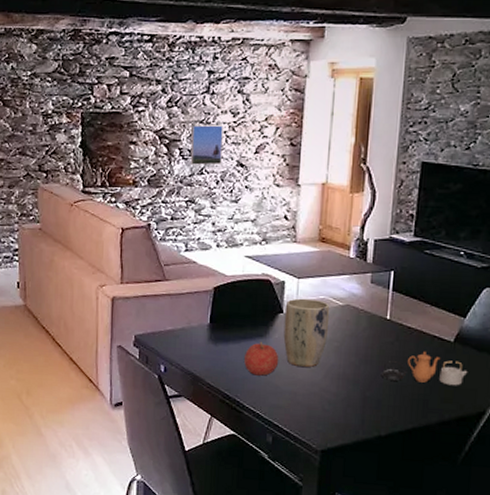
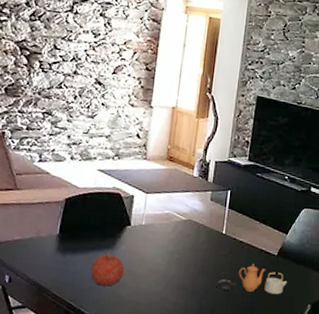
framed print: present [190,125,223,165] -> none [49,40,84,81]
plant pot: present [283,298,330,368] -> none [129,212,174,279]

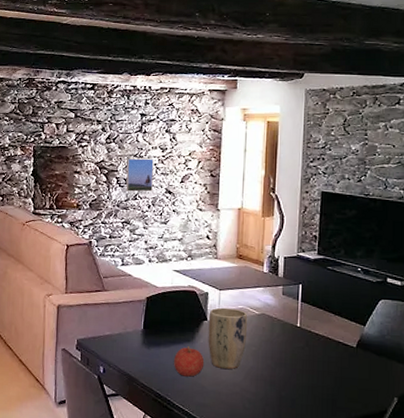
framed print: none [49,40,84,81] -> present [125,158,154,192]
plant pot: none [129,212,174,279] -> present [208,307,248,370]
teapot: present [215,264,288,295] -> none [294,356,370,387]

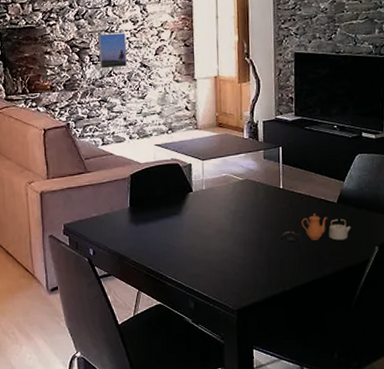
fruit: present [174,345,205,377] -> none [163,218,193,249]
plant pot: present [208,307,248,370] -> none [194,177,233,238]
teapot: none [294,356,370,387] -> present [280,214,352,241]

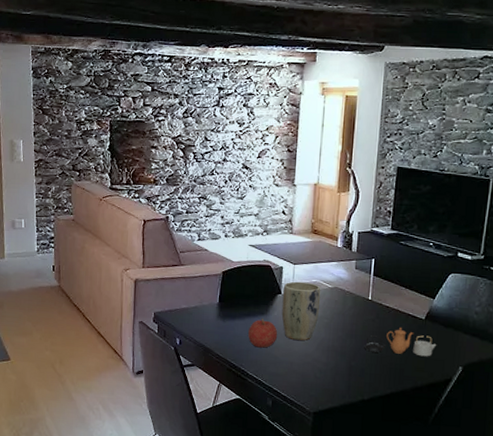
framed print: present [98,33,127,69] -> none [202,133,231,167]
fruit: none [163,218,193,249] -> present [248,318,278,348]
plant pot: none [194,177,233,238] -> present [281,281,321,341]

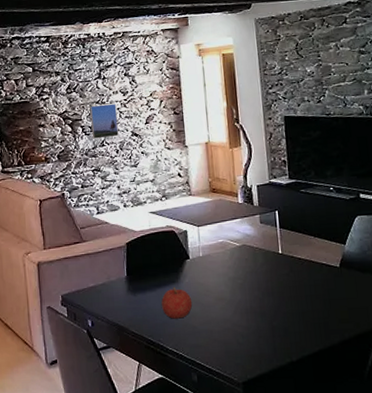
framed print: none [202,133,231,167] -> present [90,103,119,139]
plant pot: present [281,281,321,341] -> none [190,243,231,307]
teapot: present [364,328,437,357] -> none [283,279,357,309]

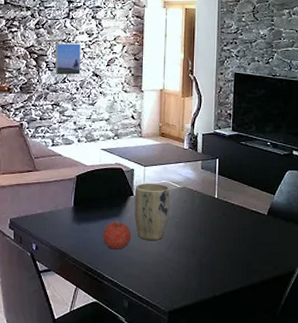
plant pot: none [190,243,231,307] -> present [134,183,171,241]

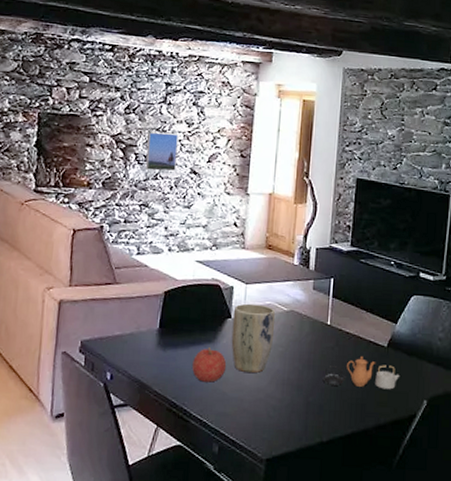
teapot: none [213,224,280,251] -> present [322,357,400,390]

